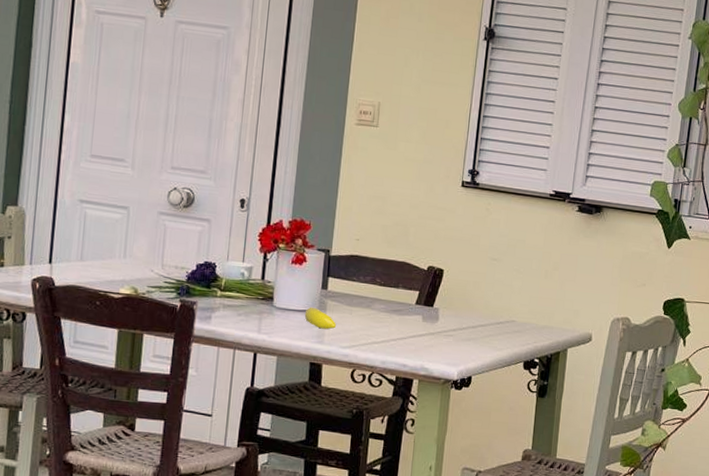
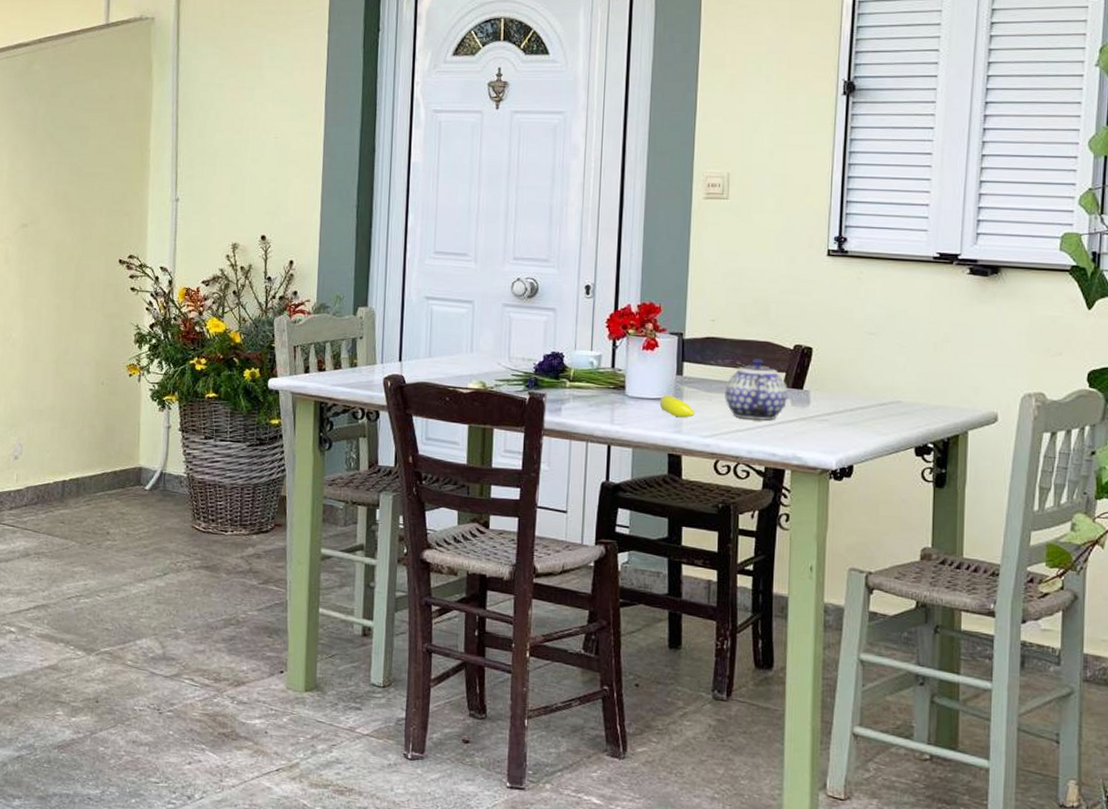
teapot: none [364,276,420,334] -> present [725,357,788,420]

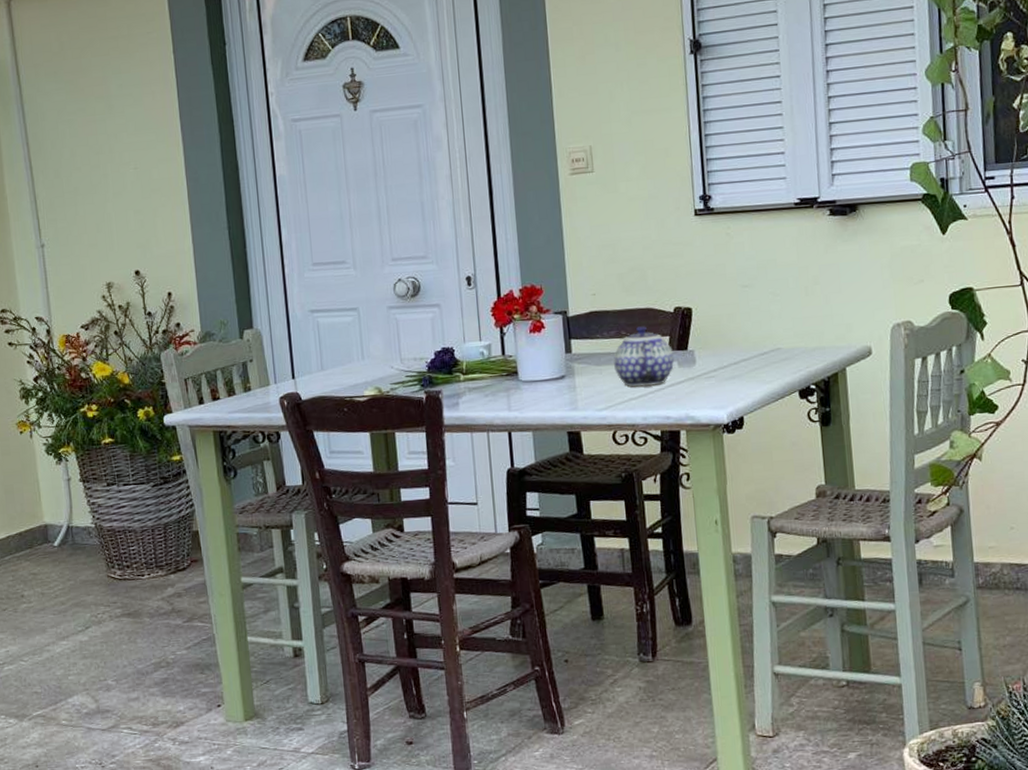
banana: present [659,394,695,418] -> none [552,373,588,395]

